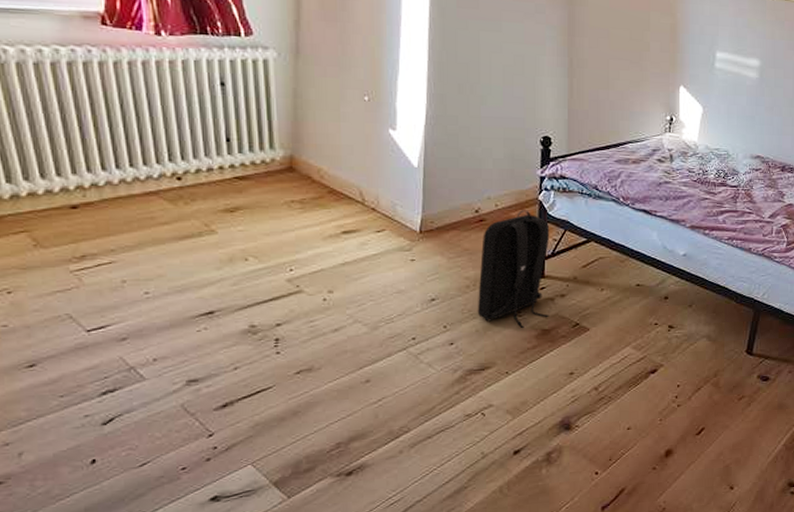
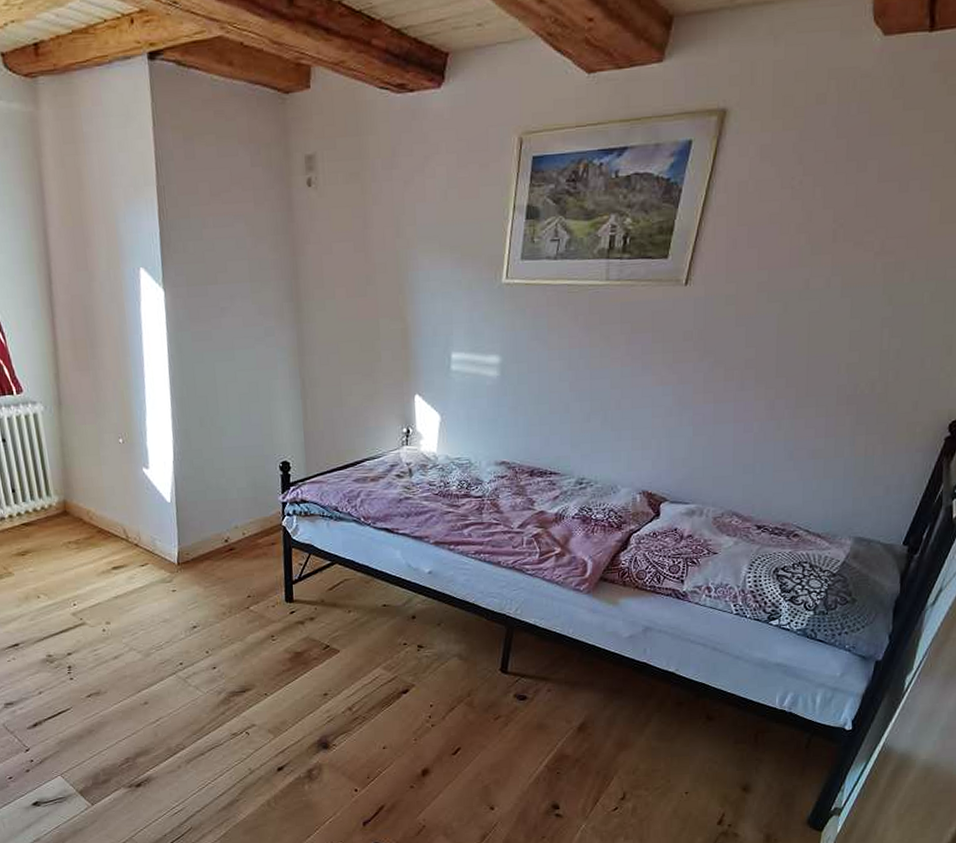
backpack: present [477,210,550,328] -> none [233,536,301,651]

